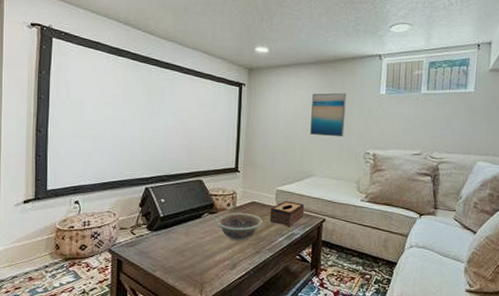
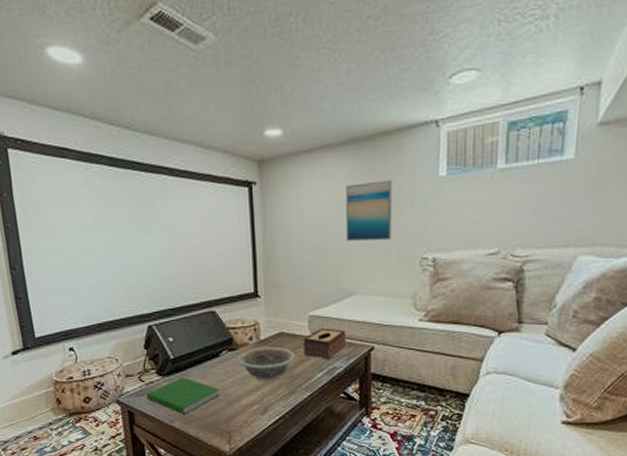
hardcover book: none [135,233,198,265] -> present [146,377,220,414]

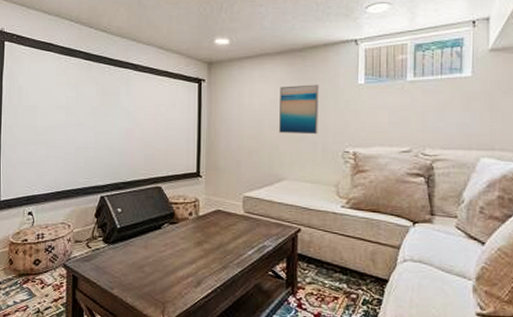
hardcover book: present [146,377,220,414] -> none [91,246,159,282]
decorative bowl: present [237,346,295,382] -> none [177,222,229,256]
tissue box: present [303,328,347,360] -> none [236,208,276,239]

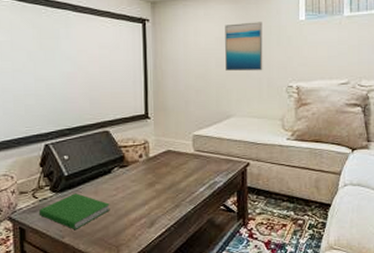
hardcover book: none [91,246,159,282] -> present [38,193,110,229]

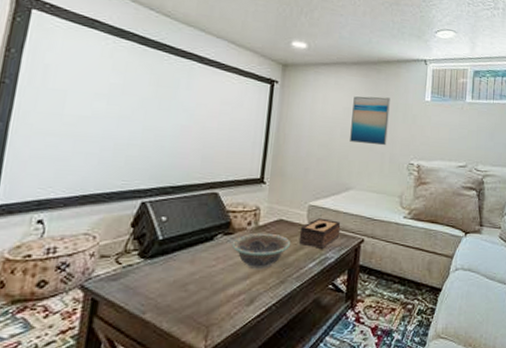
hardcover book: present [38,193,110,229] -> none [119,261,207,304]
decorative bowl: none [128,163,180,197] -> present [231,232,290,270]
tissue box: none [187,146,226,175] -> present [299,218,341,250]

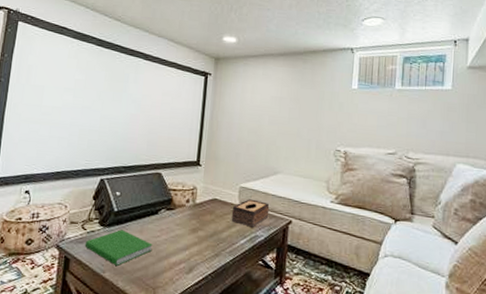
hardcover book: none [119,261,207,304] -> present [84,229,153,266]
decorative bowl: present [231,232,290,270] -> none [173,209,223,243]
wall art: present [350,96,390,146] -> none [277,85,317,133]

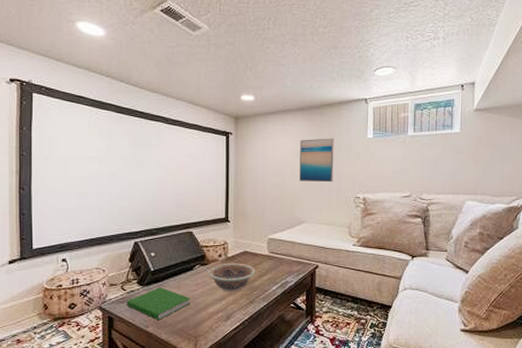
decorative bowl: none [173,209,223,243] -> present [208,263,255,293]
tissue box: present [231,199,270,229] -> none [262,249,297,275]
wall art: none [277,85,317,133] -> present [299,138,334,183]

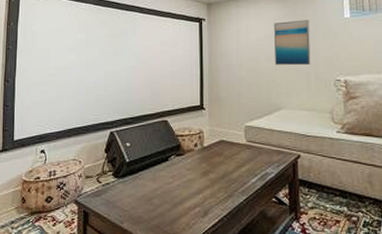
hardcover book: present [126,287,191,320] -> none [101,179,166,215]
decorative bowl: present [208,263,255,293] -> none [183,153,232,186]

